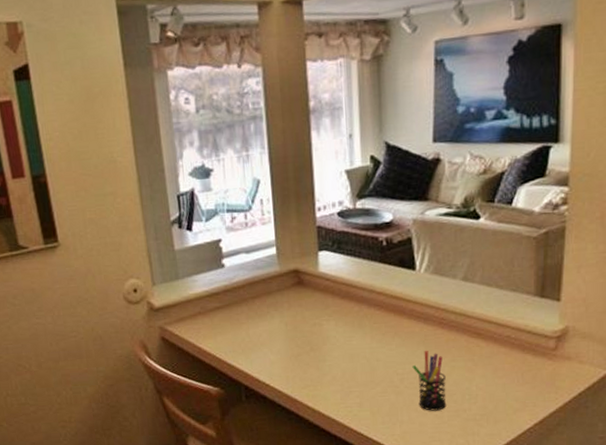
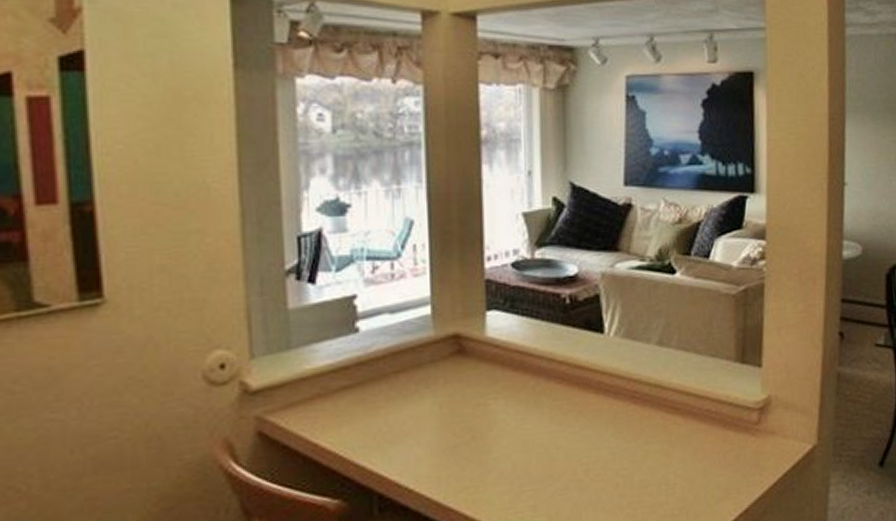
pen holder: present [412,350,447,411] -> none [599,431,640,509]

